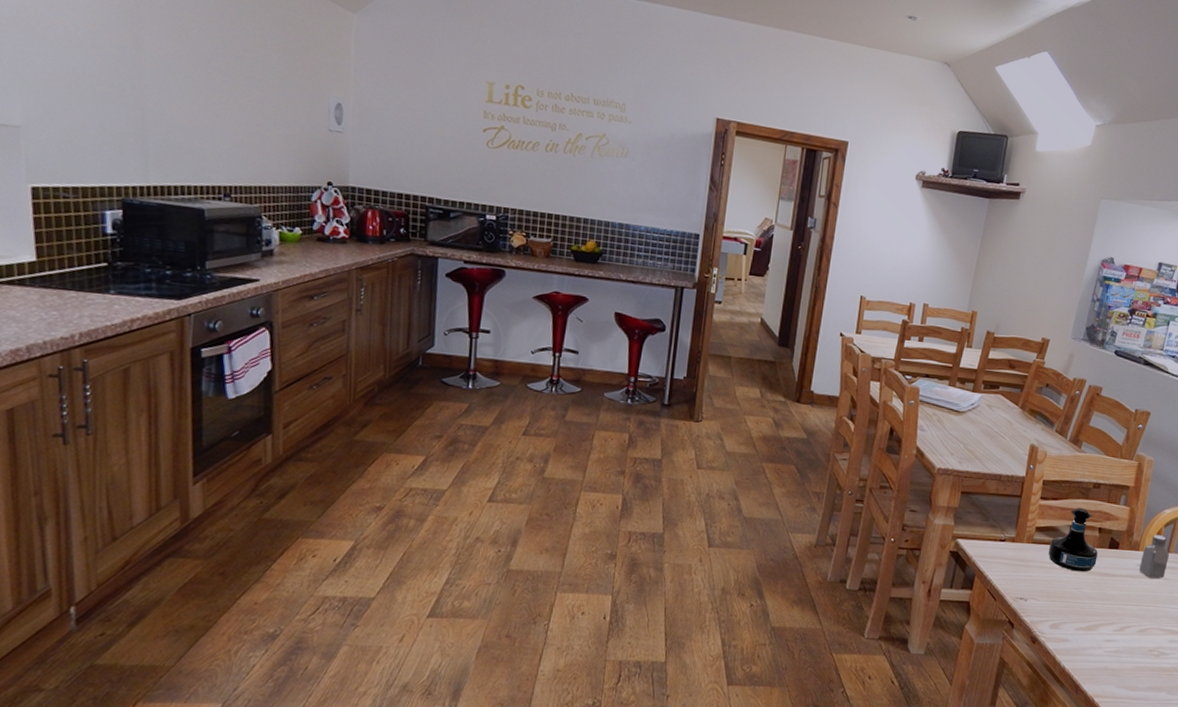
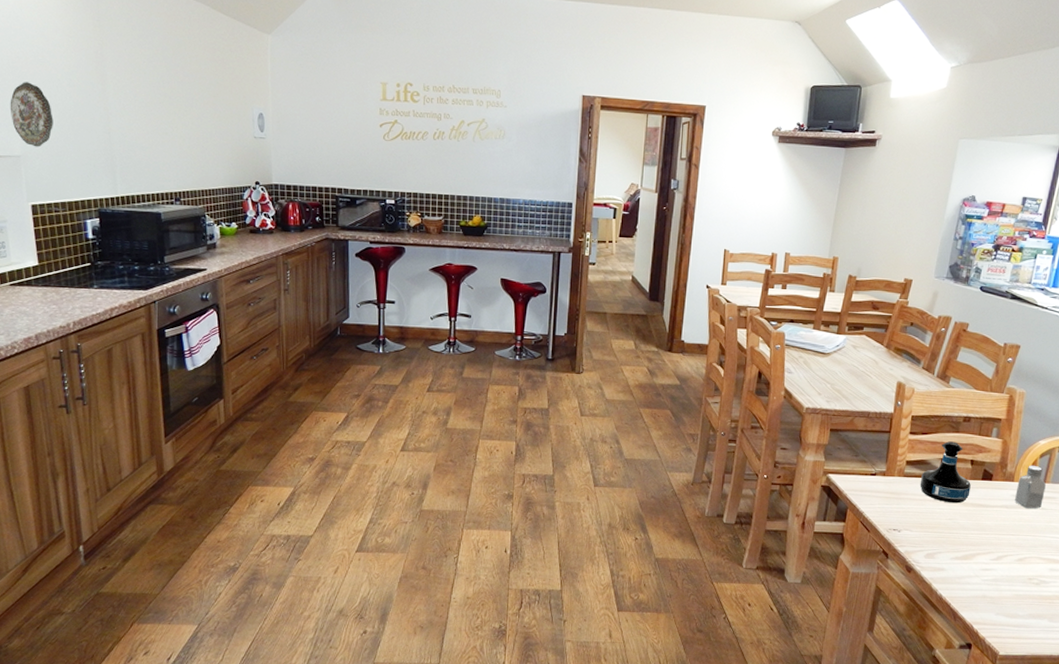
decorative plate: none [9,37,69,118] -> present [10,82,53,147]

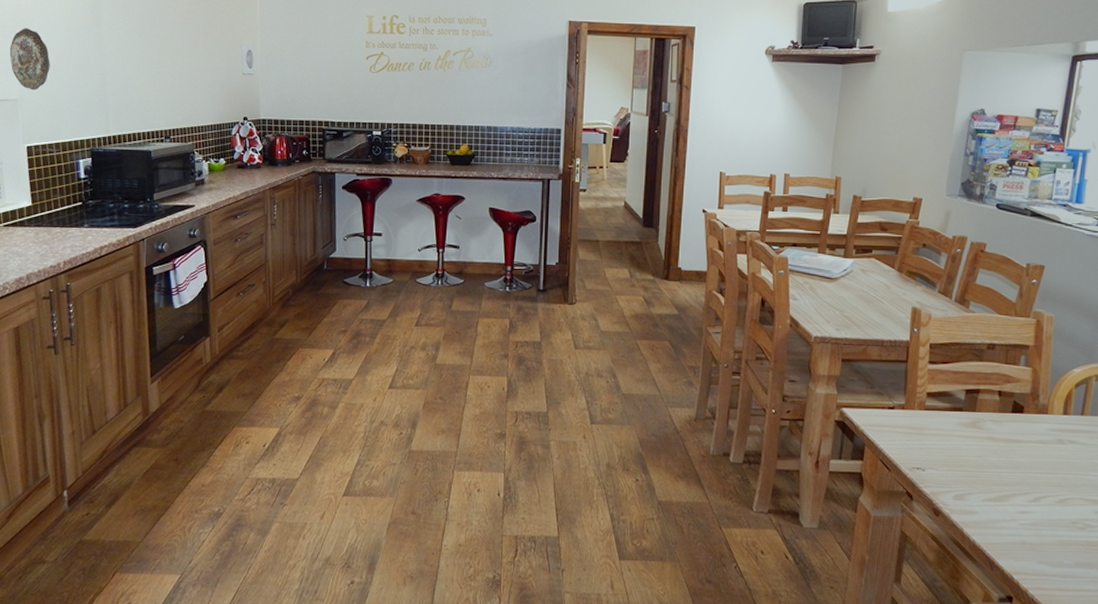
tequila bottle: present [920,441,971,504] -> none [943,371,1000,439]
saltshaker: present [1015,465,1046,508] -> none [1050,395,1084,444]

